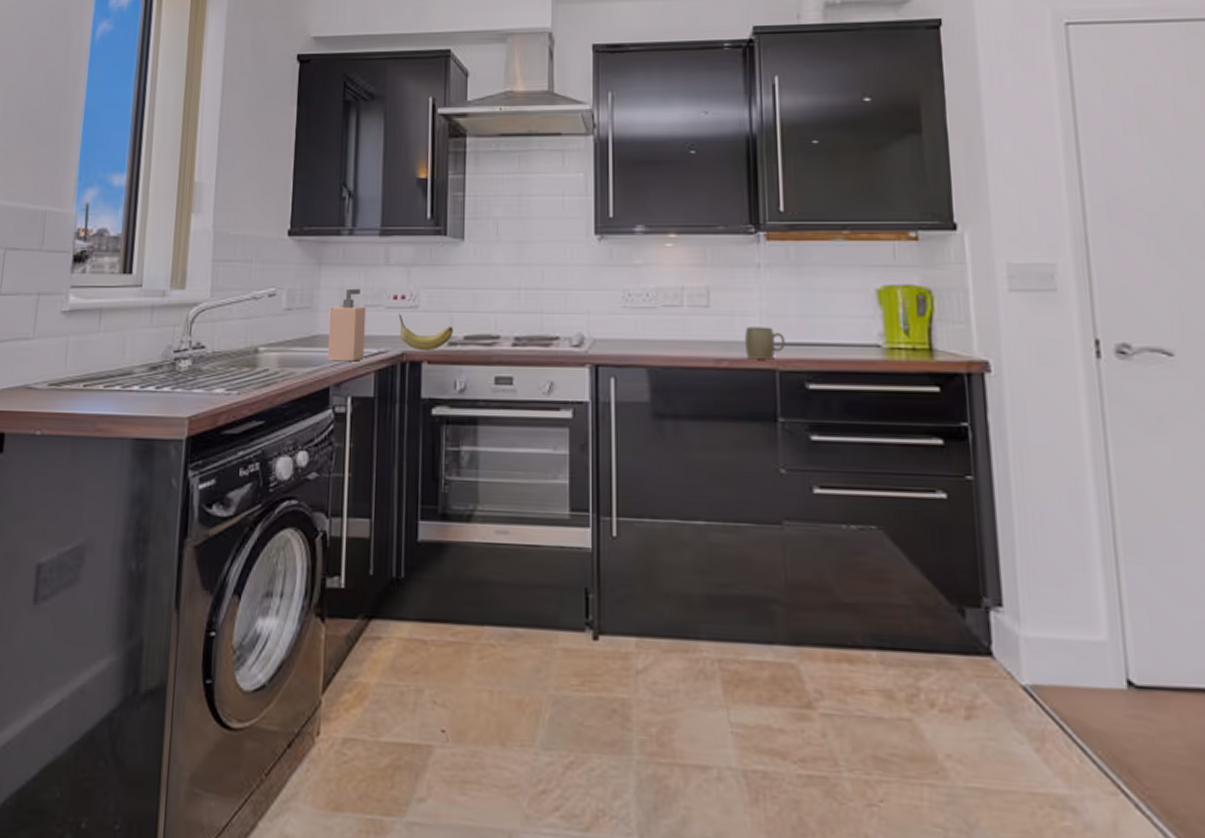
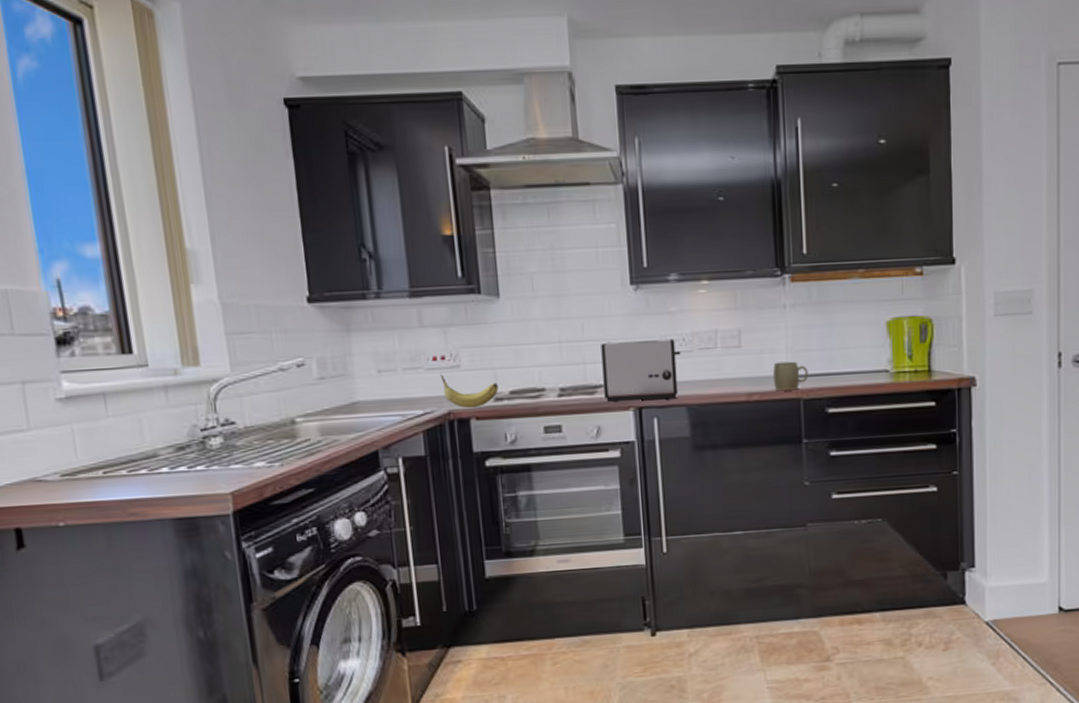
soap dispenser: present [327,288,367,362] -> none [366,352,411,426]
toaster: none [560,292,644,359] -> present [601,338,681,403]

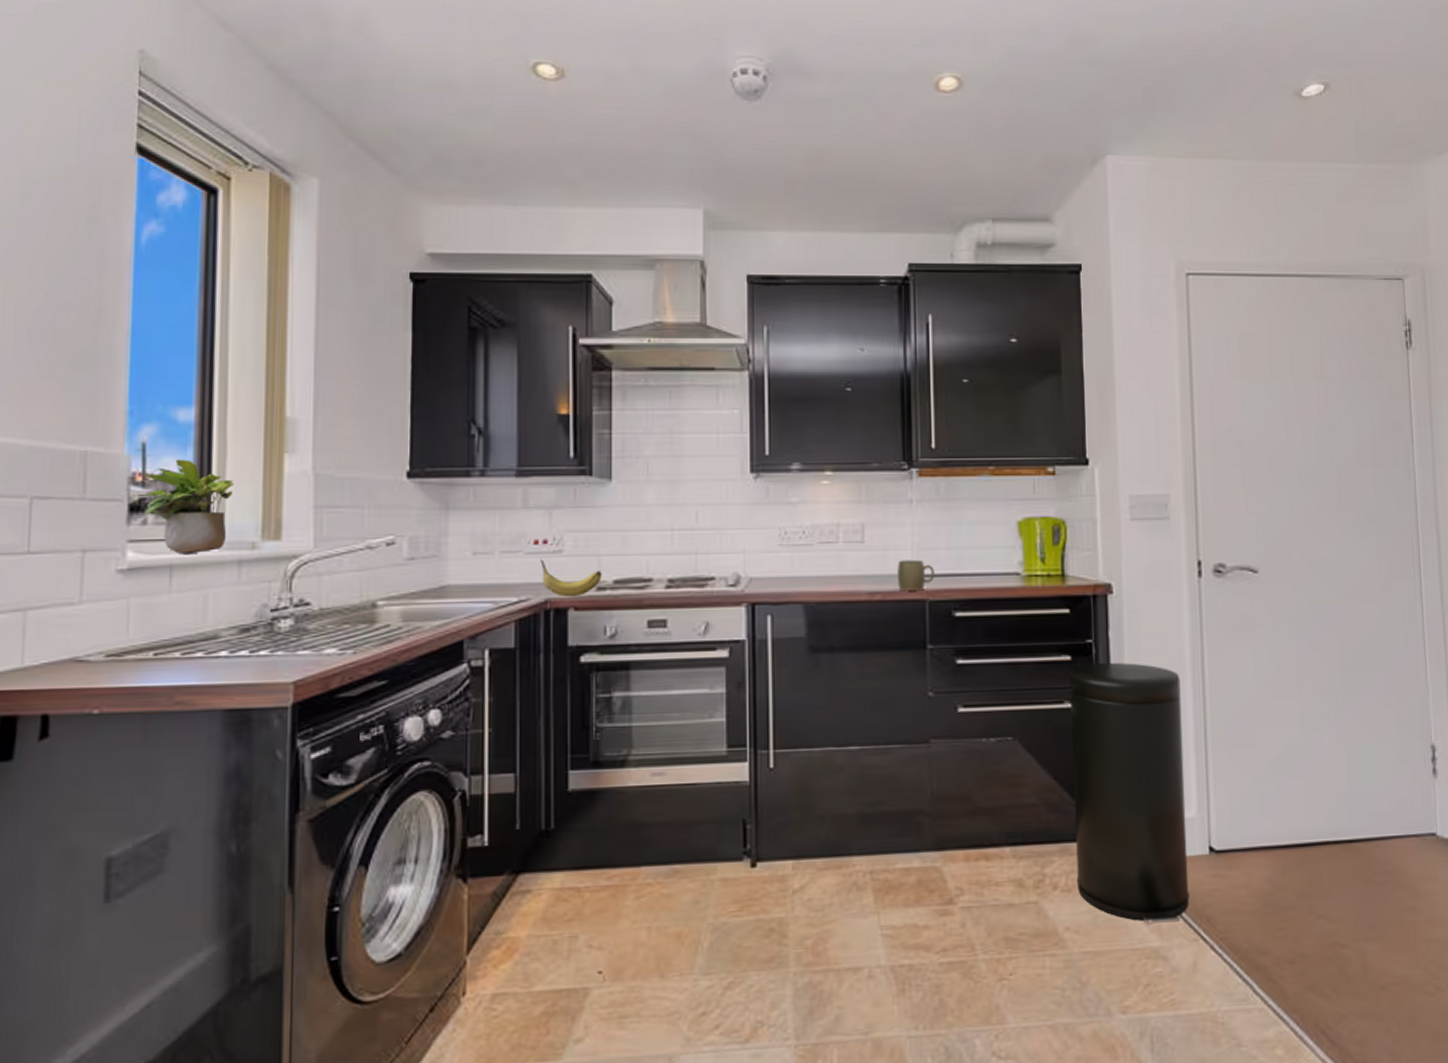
potted plant: none [64,293,149,383] -> present [143,459,234,555]
toaster: present [601,338,681,403] -> none [715,530,800,597]
pedal bin: none [935,449,1039,673] -> present [1069,662,1189,925]

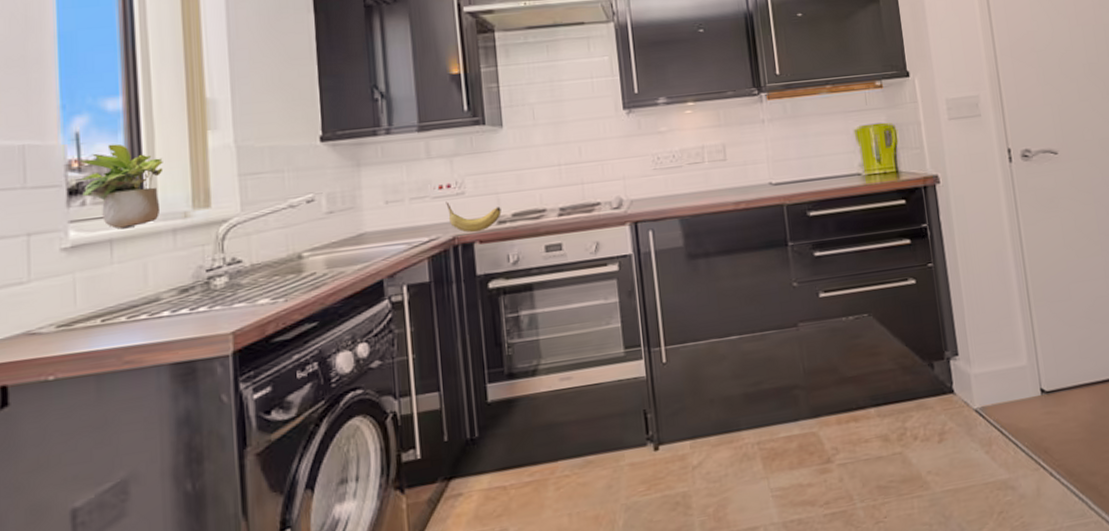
mug: present [896,559,935,591] -> none [756,170,789,199]
pedal bin: present [1069,662,1189,925] -> none [910,240,1029,461]

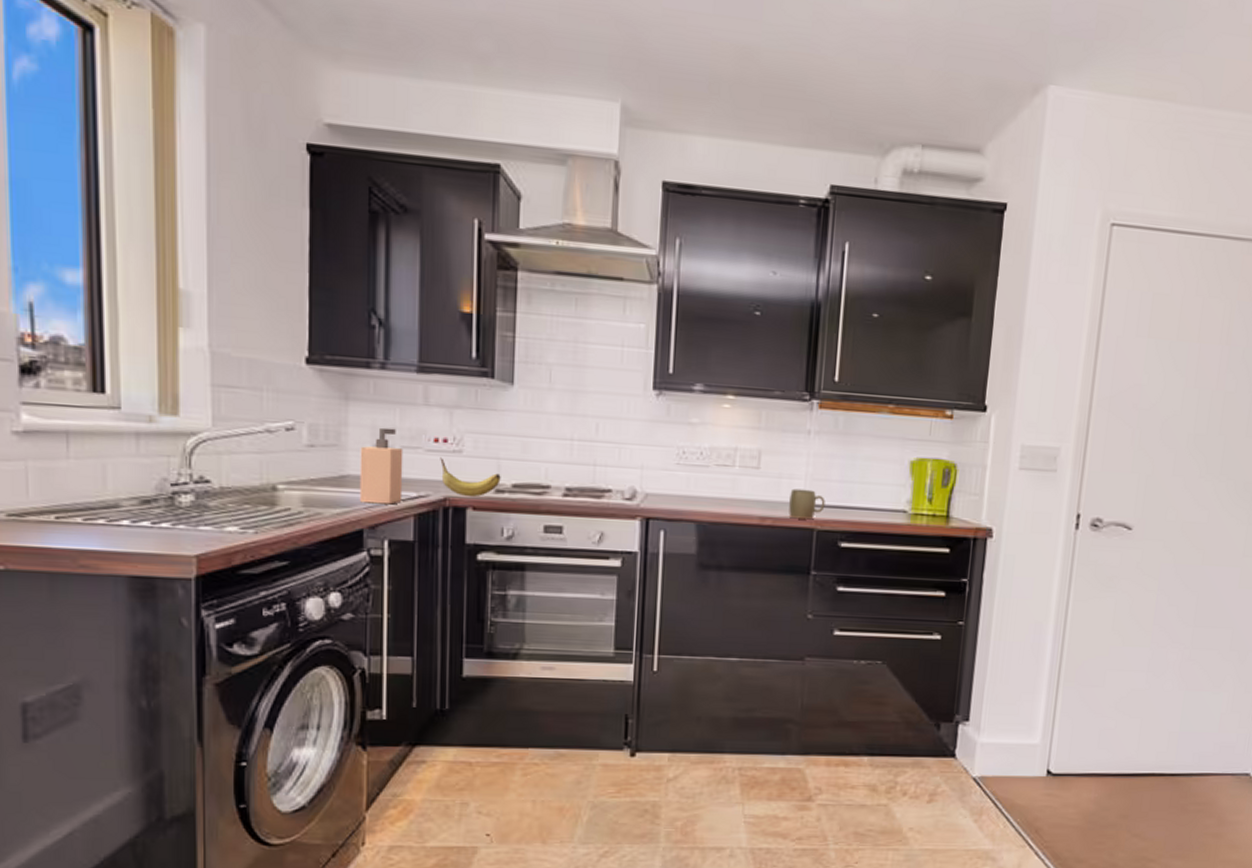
potted plant: present [79,144,164,229] -> none [33,323,128,423]
soap dispenser: none [374,183,416,256] -> present [359,427,404,505]
mug: none [756,170,789,199] -> present [788,488,825,520]

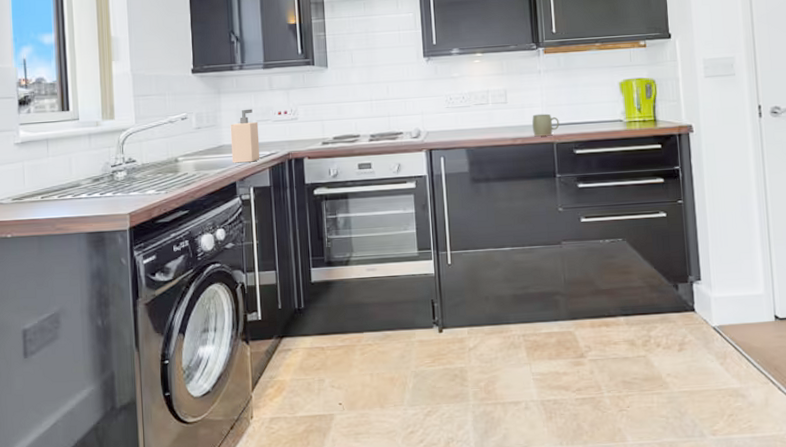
fruit: present [440,457,501,498] -> none [283,125,325,150]

